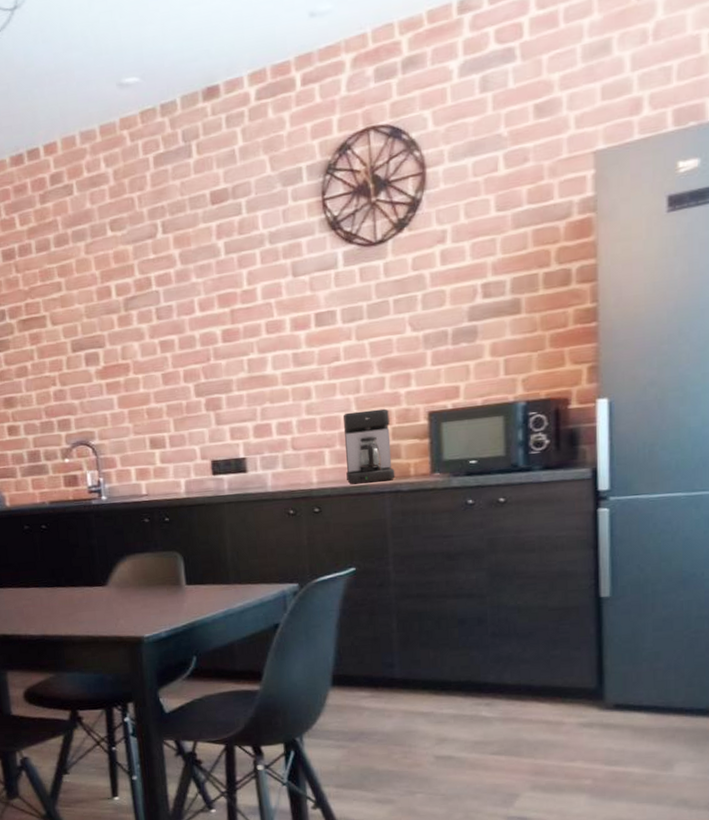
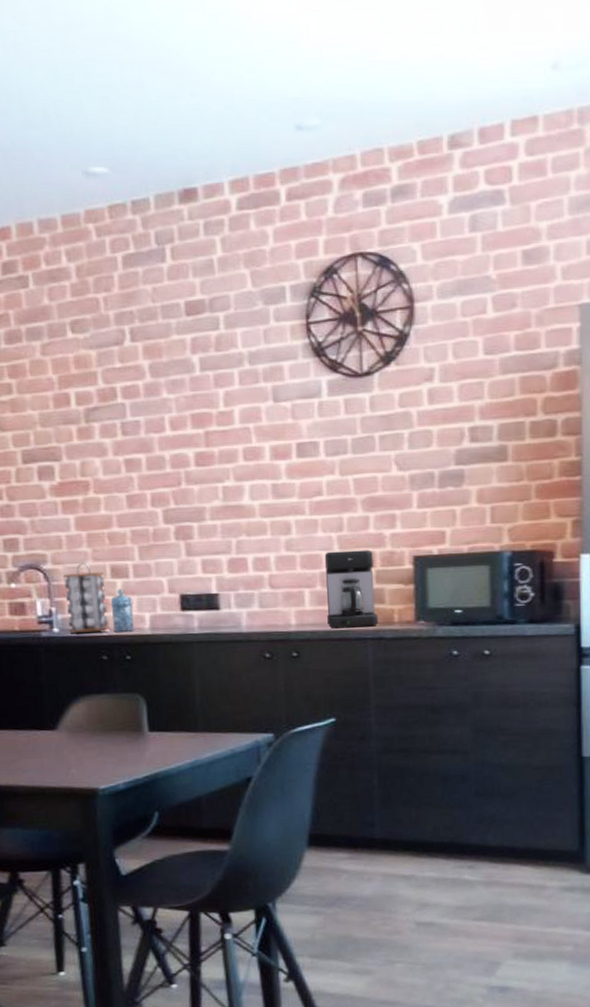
spice rack: none [109,436,150,501] -> present [63,562,110,634]
canister: none [150,458,172,497] -> present [110,589,135,632]

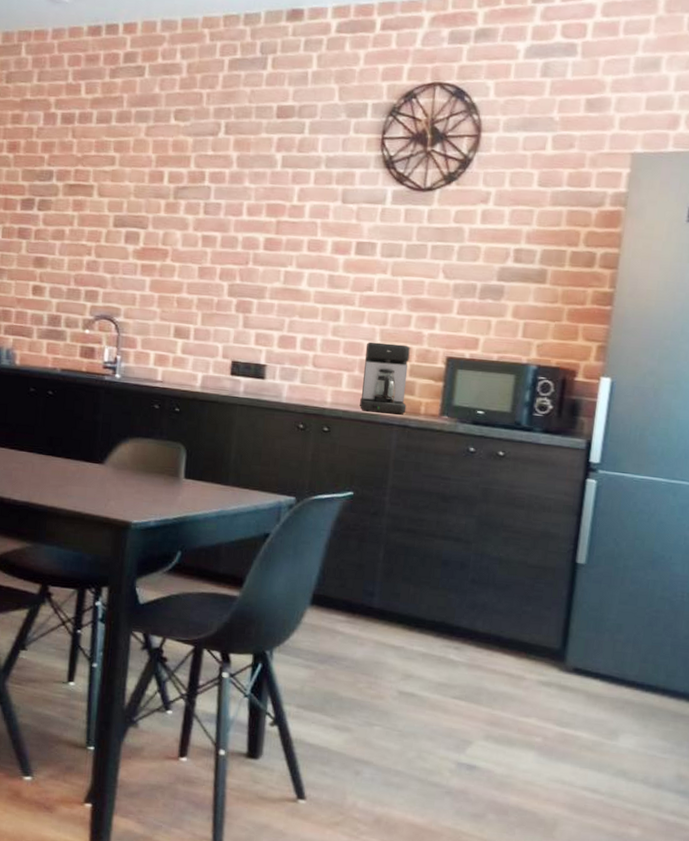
spice rack: present [63,562,110,634] -> none [129,319,168,384]
canister: present [110,589,135,632] -> none [168,348,190,387]

